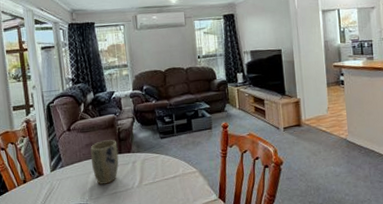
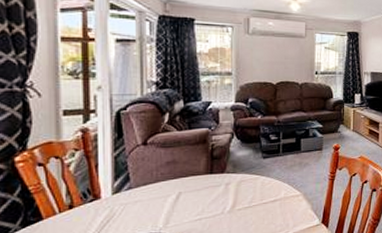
plant pot: present [90,140,119,185] -> none [172,157,209,210]

